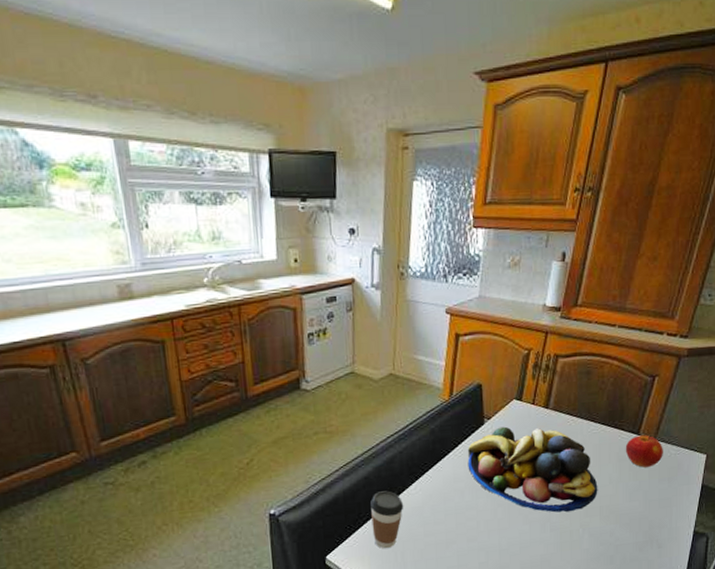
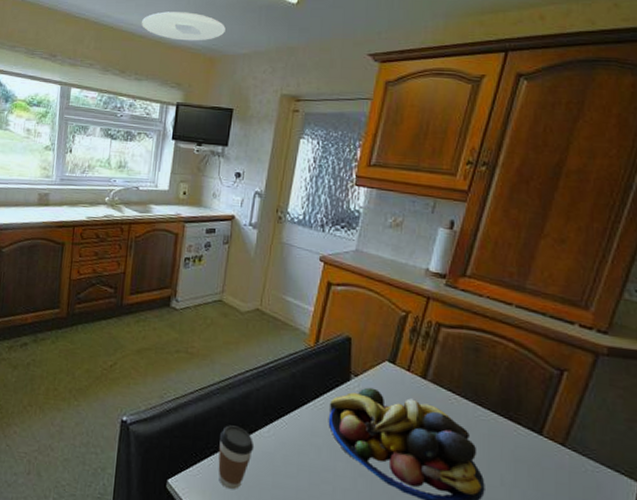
ceiling light: none [205,25,313,66] -> present [142,11,226,41]
apple: present [625,434,663,468] -> none [522,435,575,479]

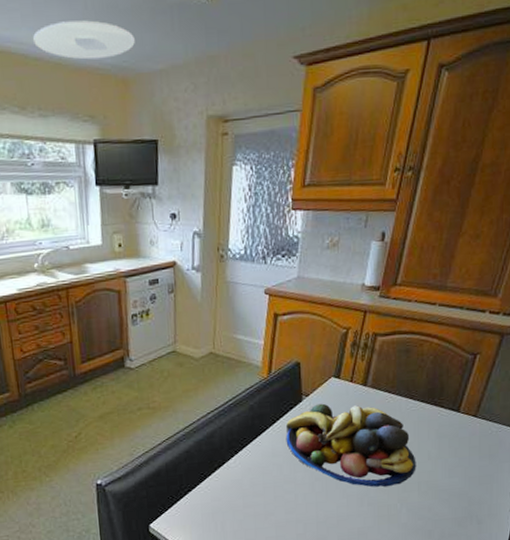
coffee cup: present [218,425,255,490] -> none [192,464,224,519]

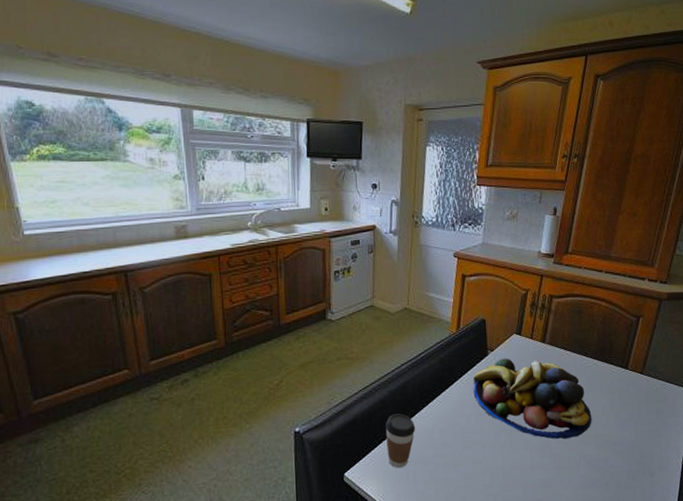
ceiling light: present [33,20,135,60] -> none [259,23,346,54]
coffee cup: none [192,464,224,519] -> present [386,413,416,469]

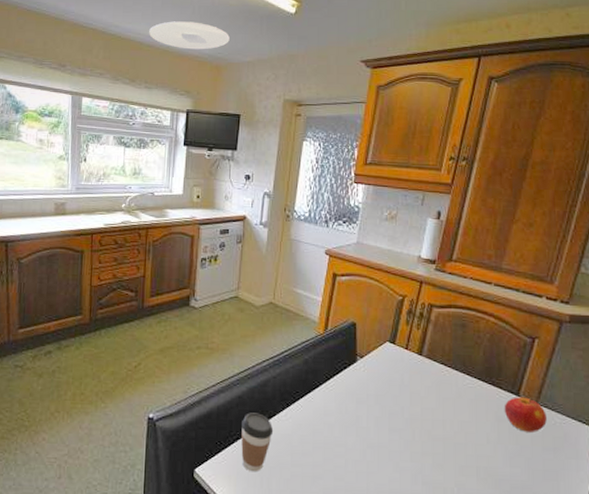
ceiling light: none [259,23,346,54] -> present [149,21,230,50]
fruit bowl: present [473,358,592,439] -> none [338,367,474,467]
apple: none [615,369,650,400] -> present [504,397,547,432]

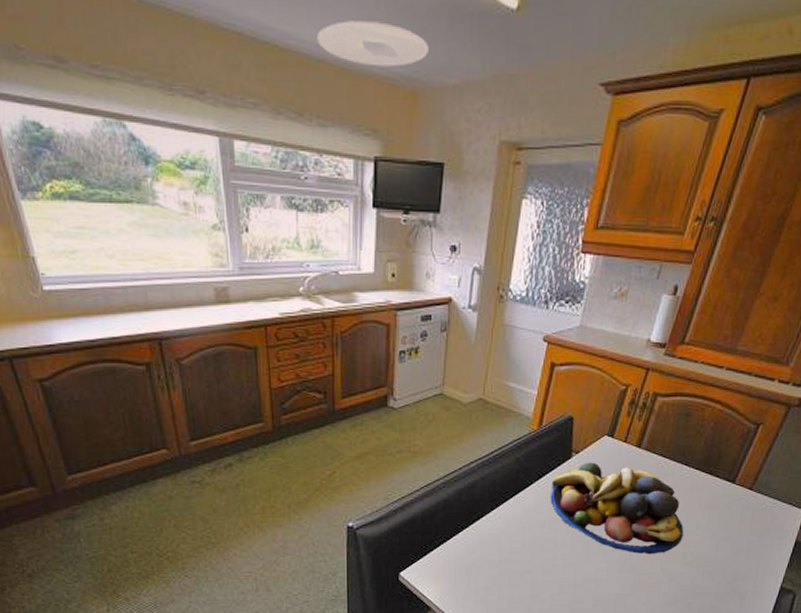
coffee cup: present [241,412,274,473] -> none [448,515,482,572]
fruit bowl: none [338,367,474,467] -> present [550,462,684,555]
apple: present [504,397,547,432] -> none [717,484,759,517]

